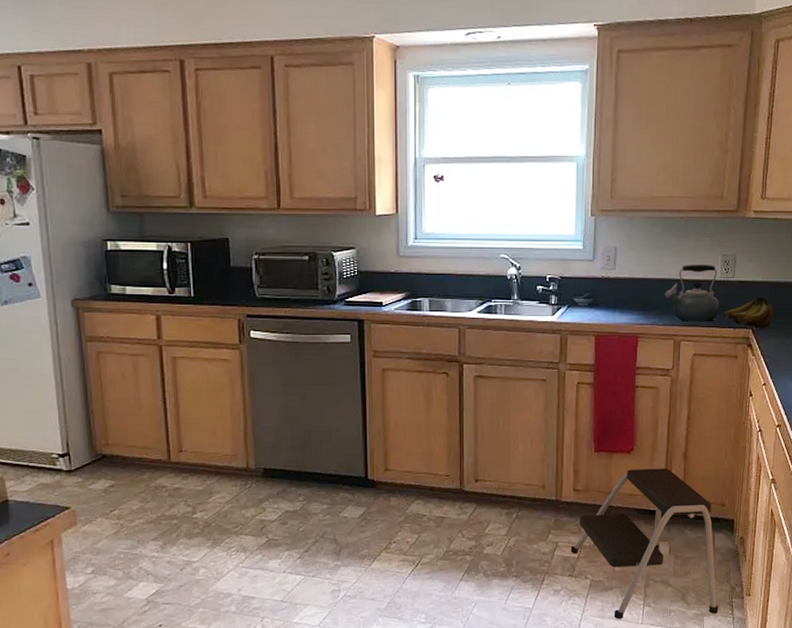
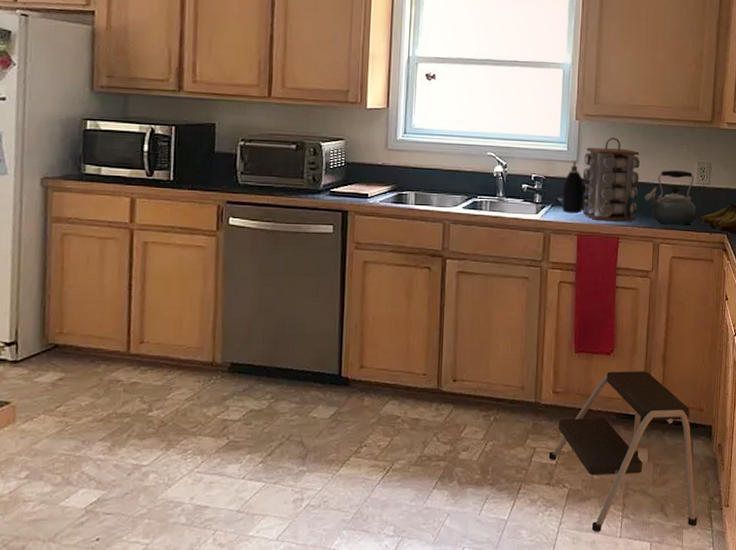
soap dispenser: none [578,258,601,315] -> present [562,159,584,214]
spice rack: none [599,232,659,321] -> present [581,137,640,222]

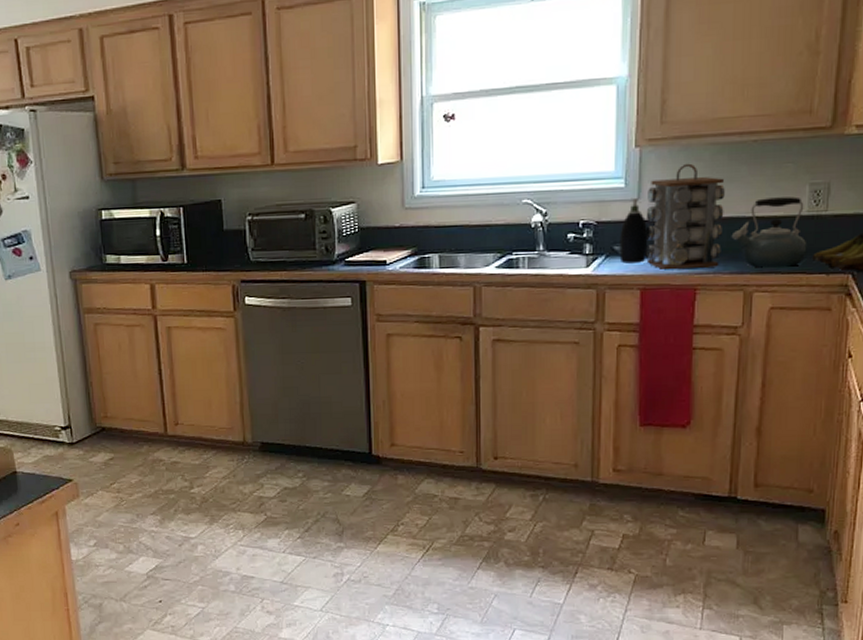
step stool: present [548,371,698,532] -> none [609,446,803,623]

